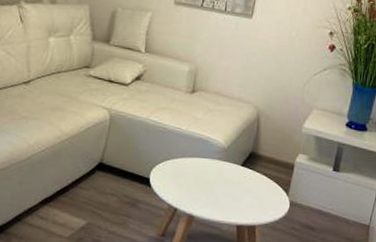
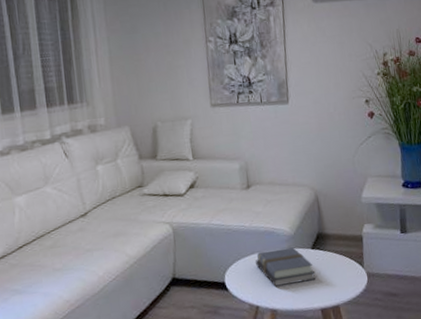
book: none [183,157,240,196] -> present [256,247,316,286]

